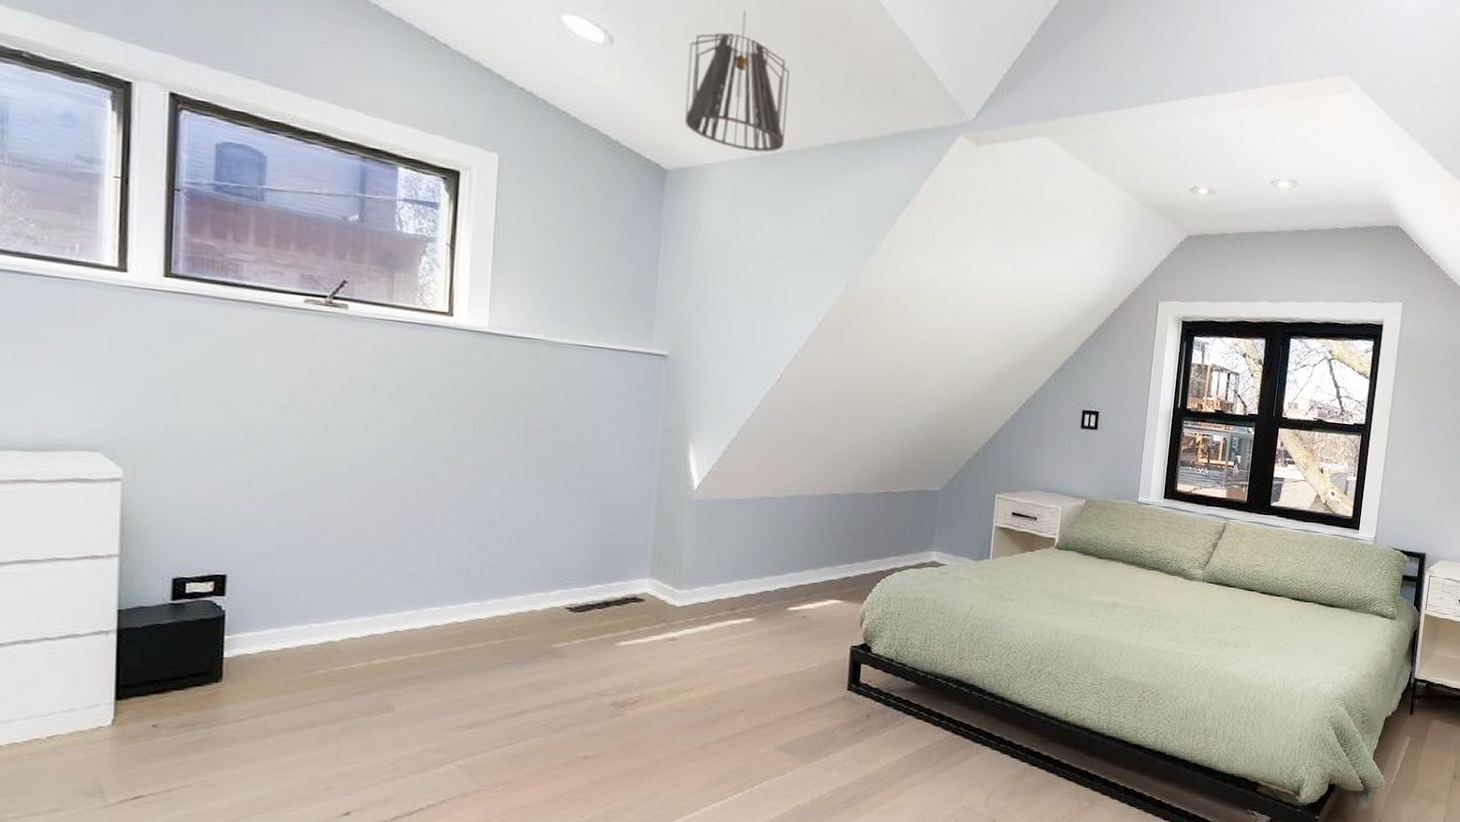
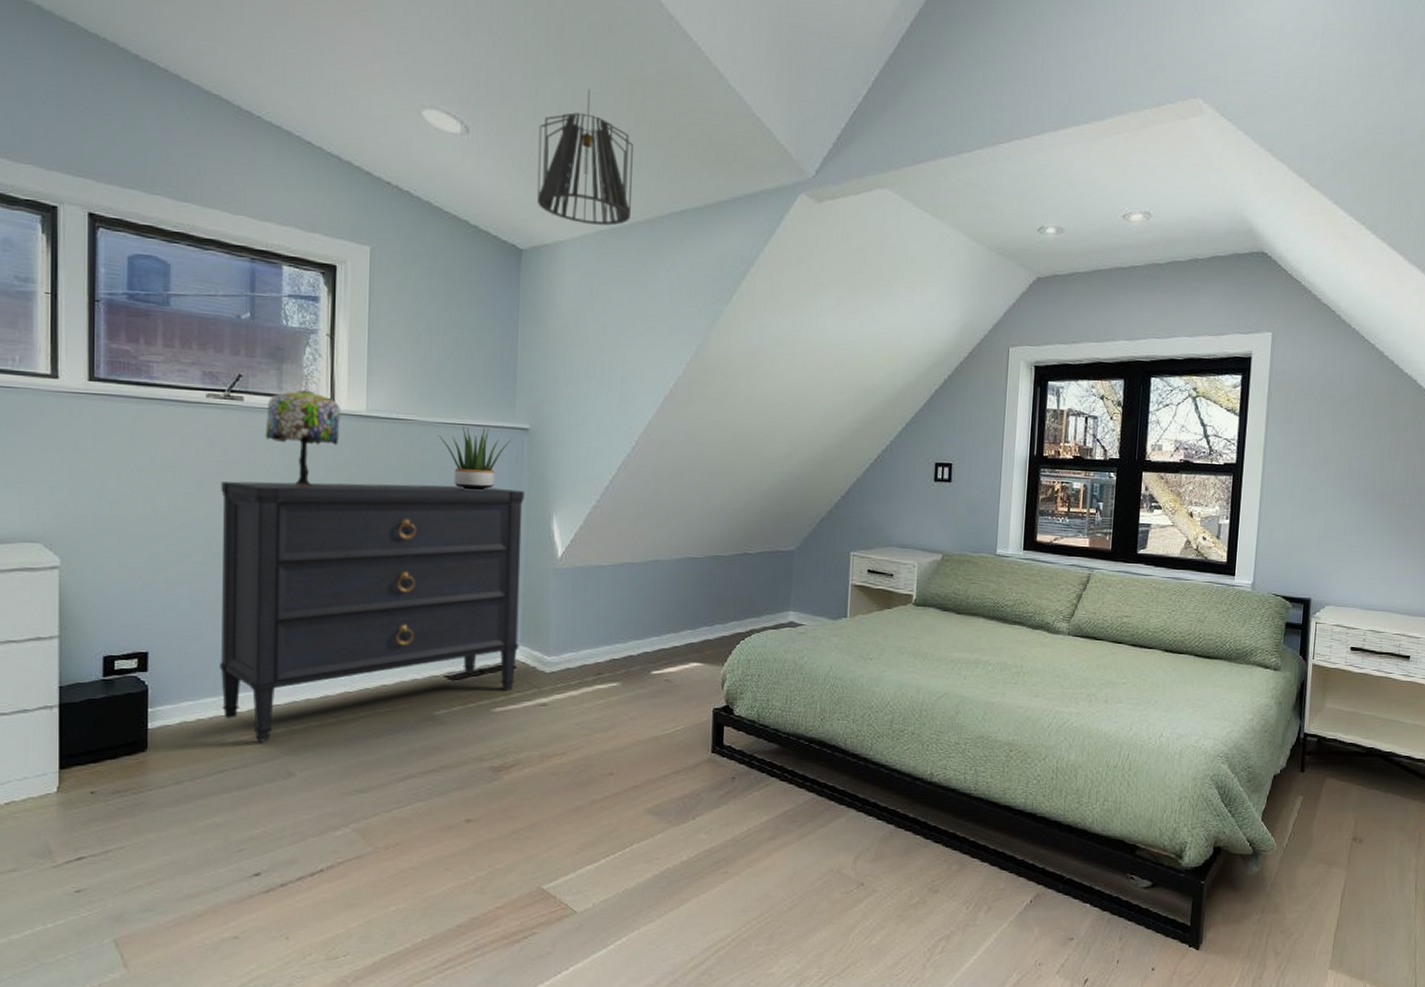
dresser: none [310,394,660,673] -> present [220,481,525,742]
table lamp: none [371,301,459,405] -> present [264,390,340,488]
potted plant: none [567,349,649,417] -> present [438,427,512,491]

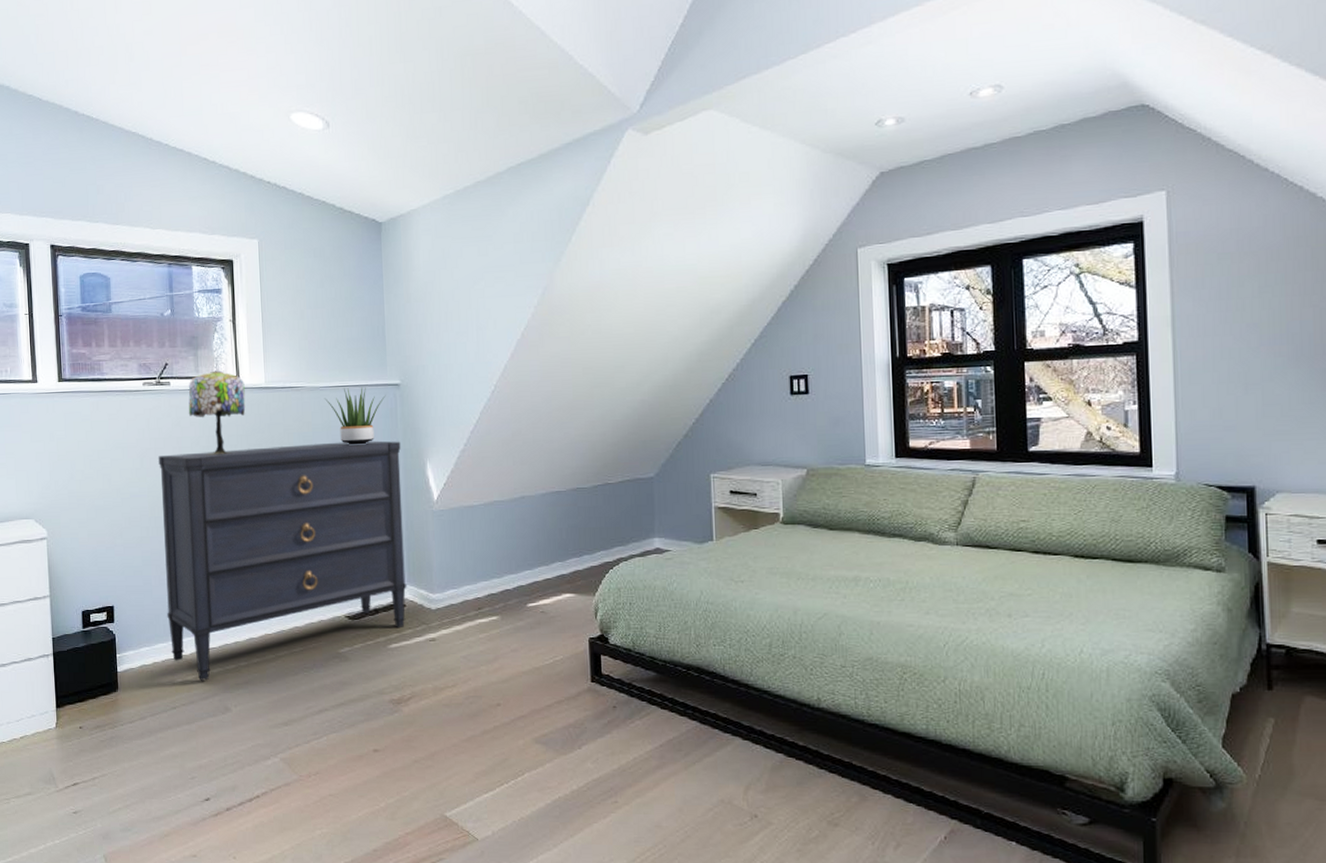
pendant light: present [536,89,633,226] -> none [387,69,472,191]

